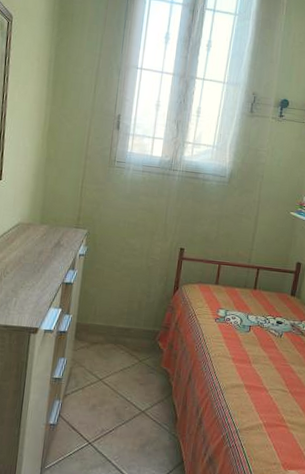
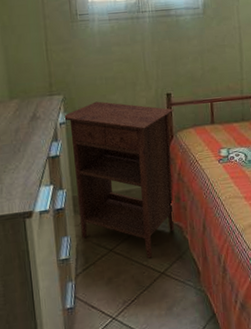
nightstand: none [77,241,184,395] -> present [64,101,175,259]

